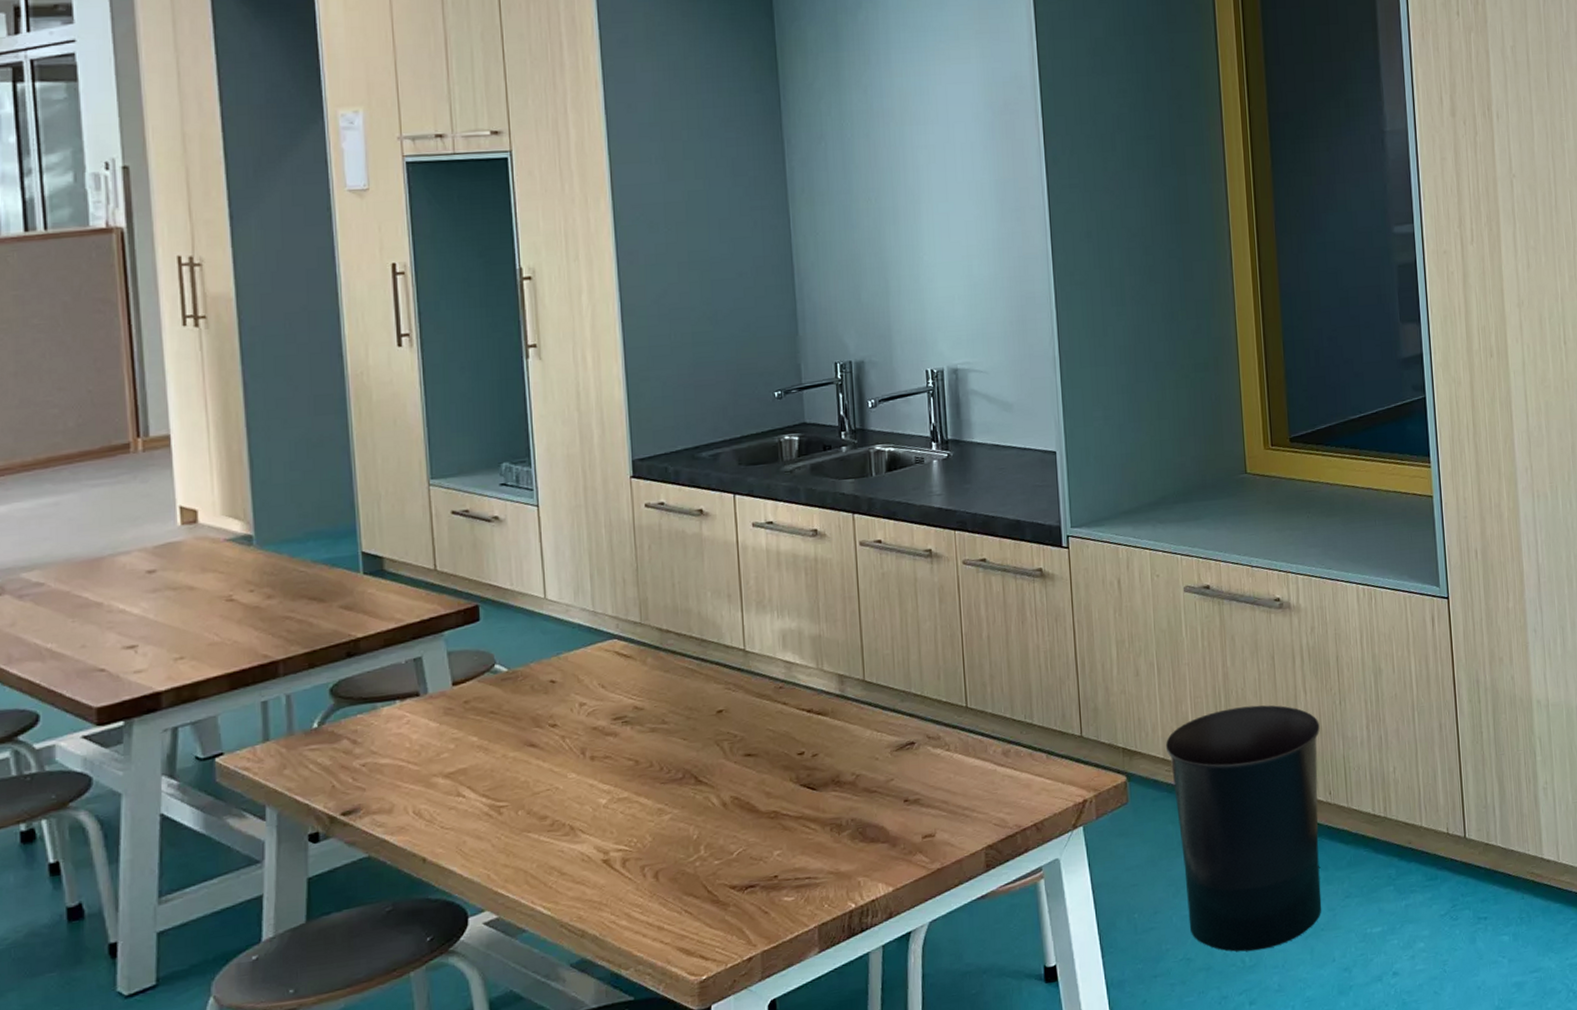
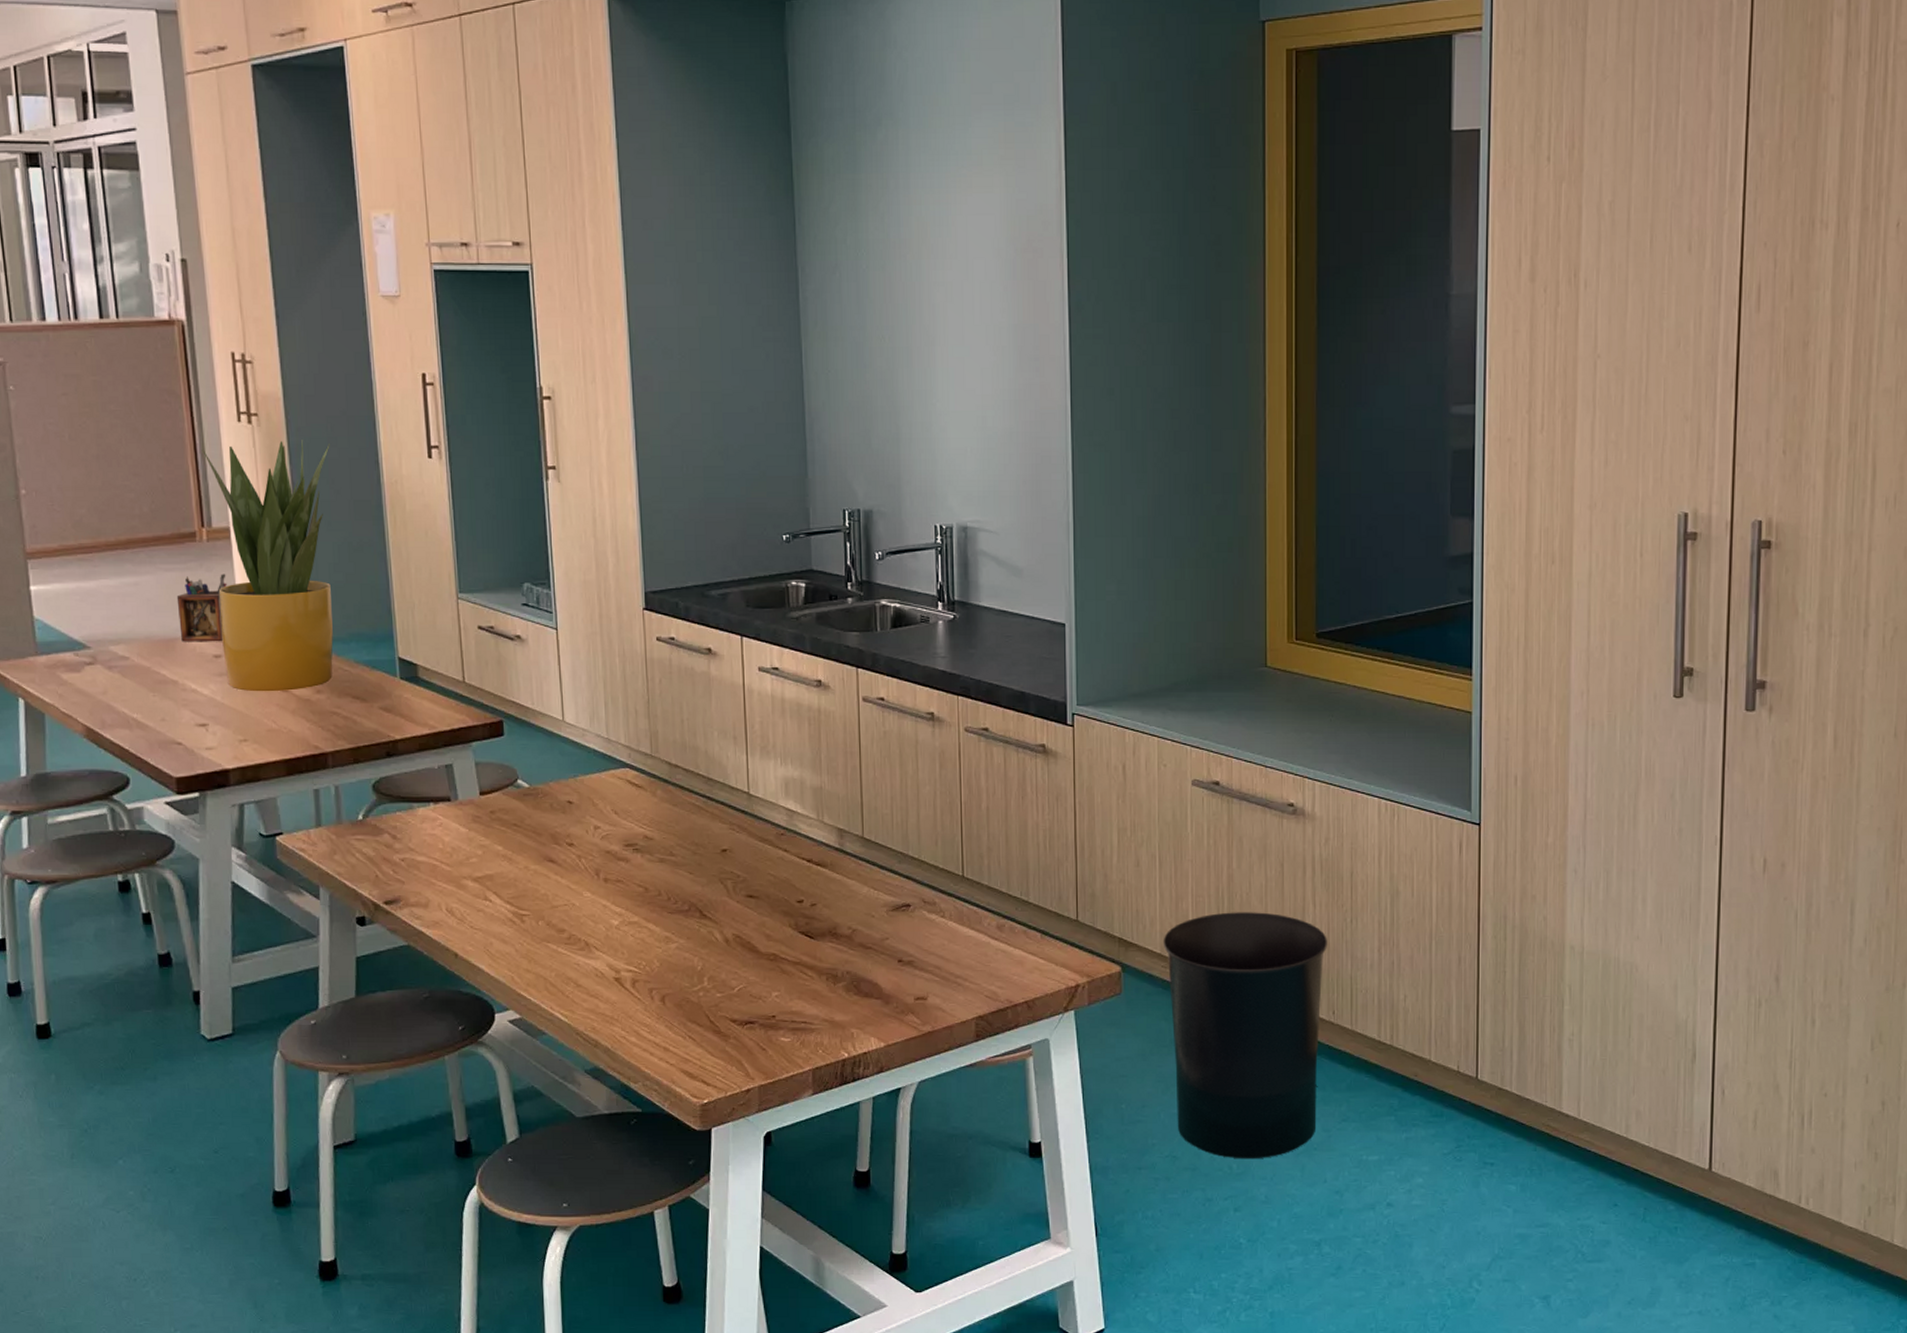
desk organizer: none [104,483,166,561] -> present [176,574,228,642]
planter: none [141,339,288,605] -> present [203,440,334,692]

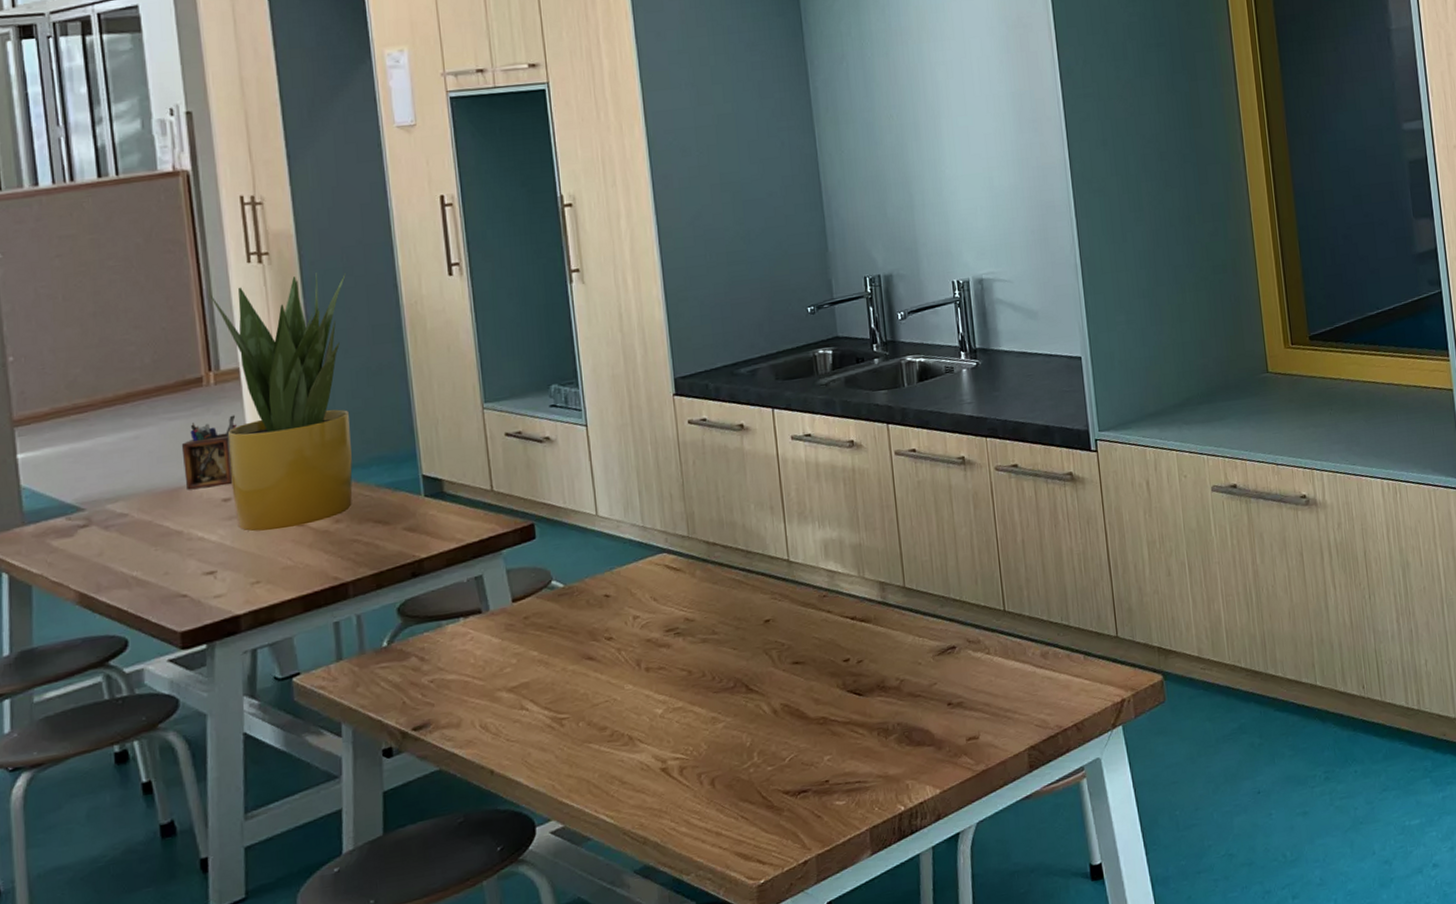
waste bin: present [1163,912,1327,1159] -> none [1199,601,1360,847]

